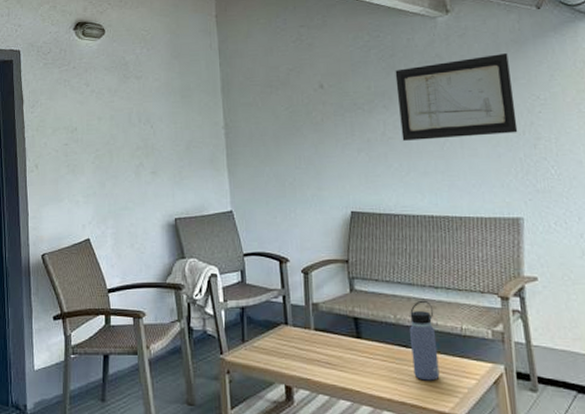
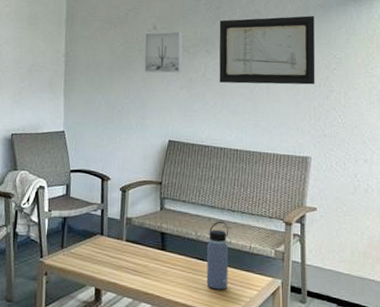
wall art: none [310,88,359,138] -> present [144,31,183,74]

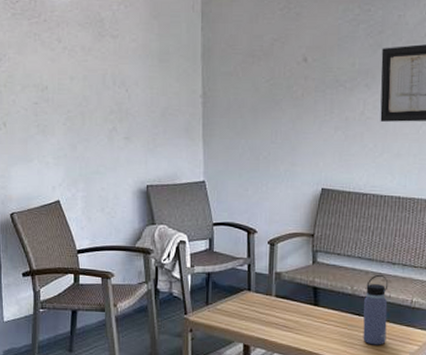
wall art: present [144,31,183,74] -> none [293,63,338,113]

